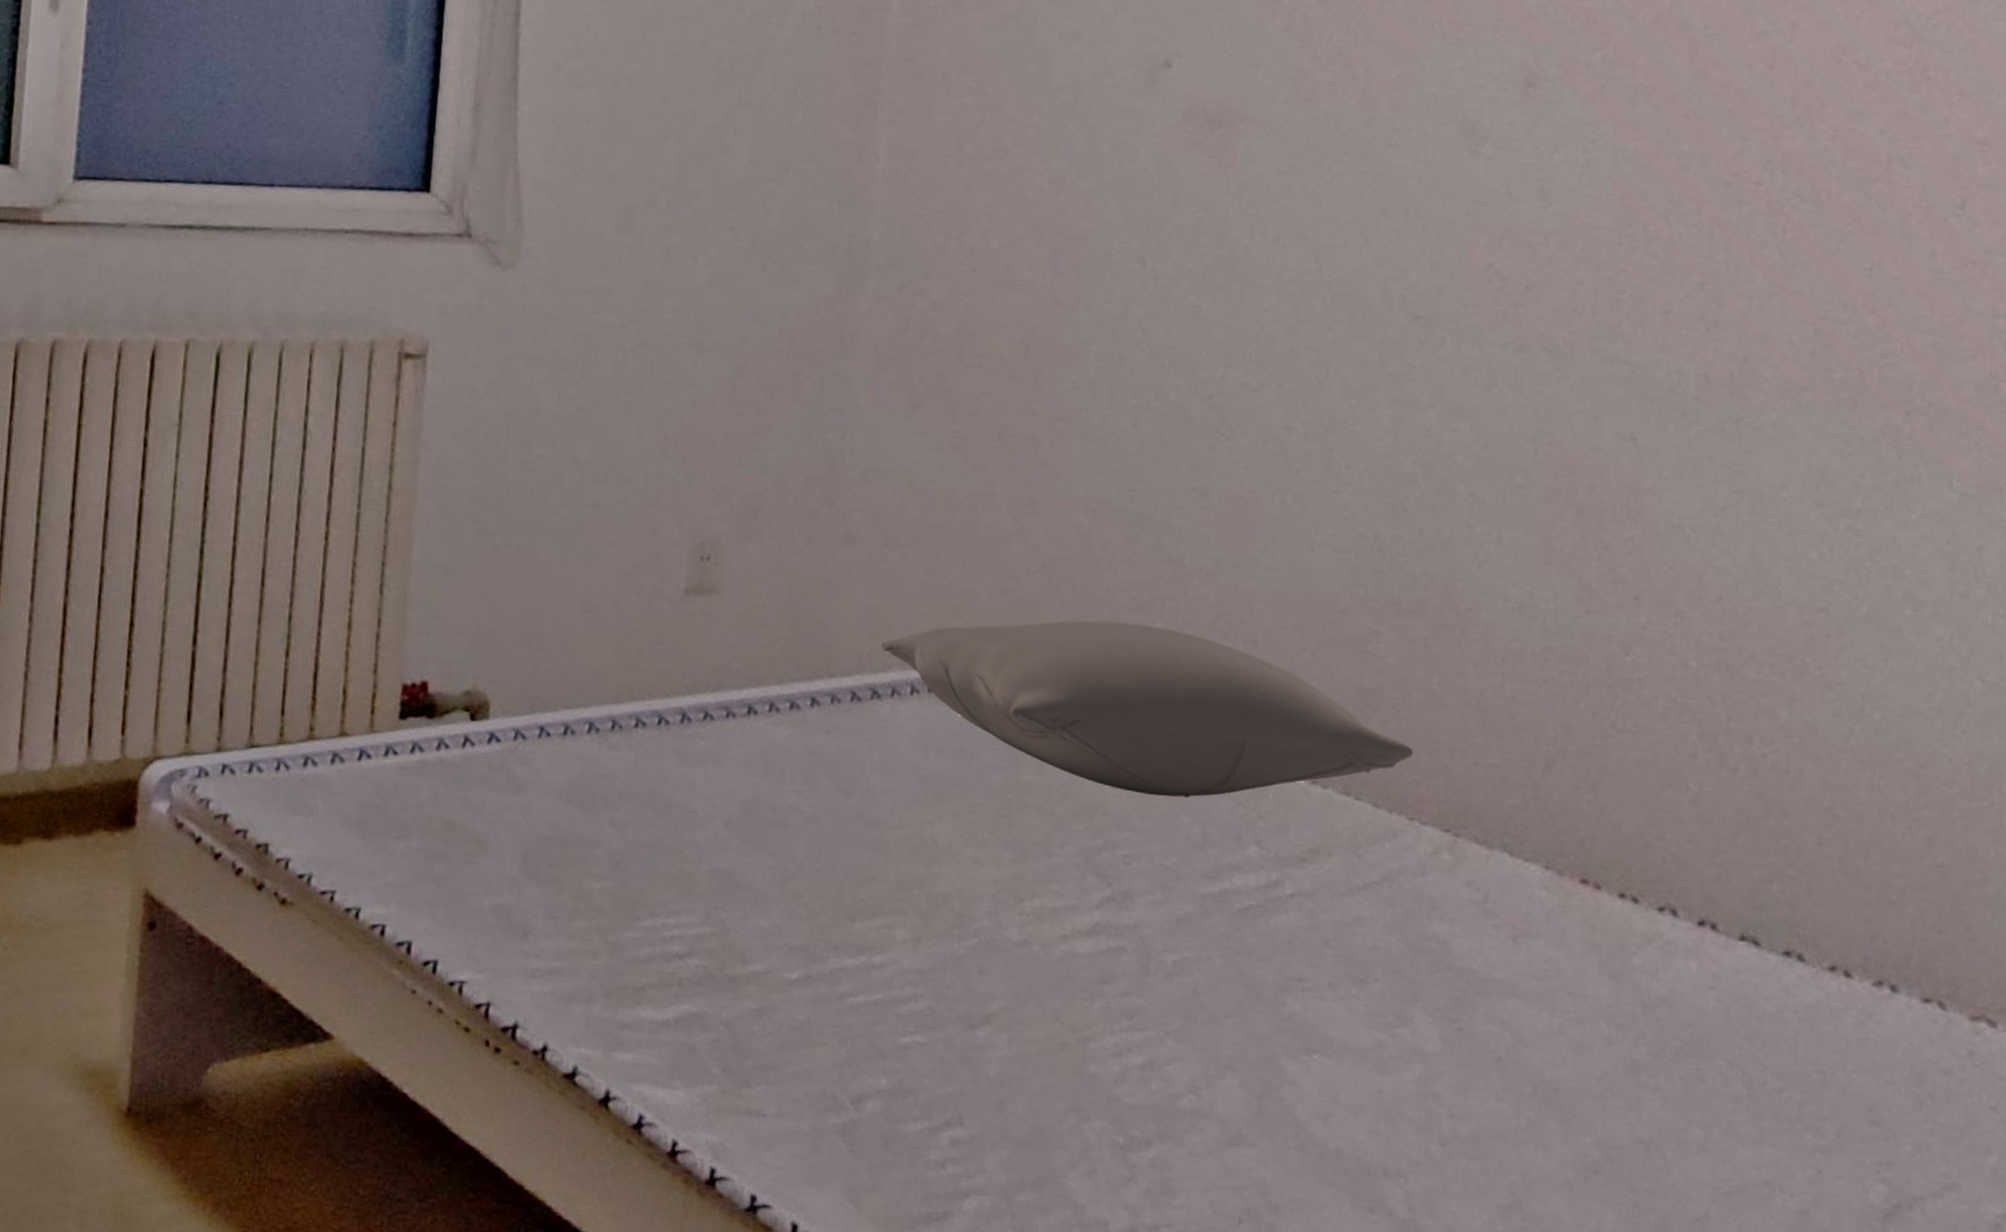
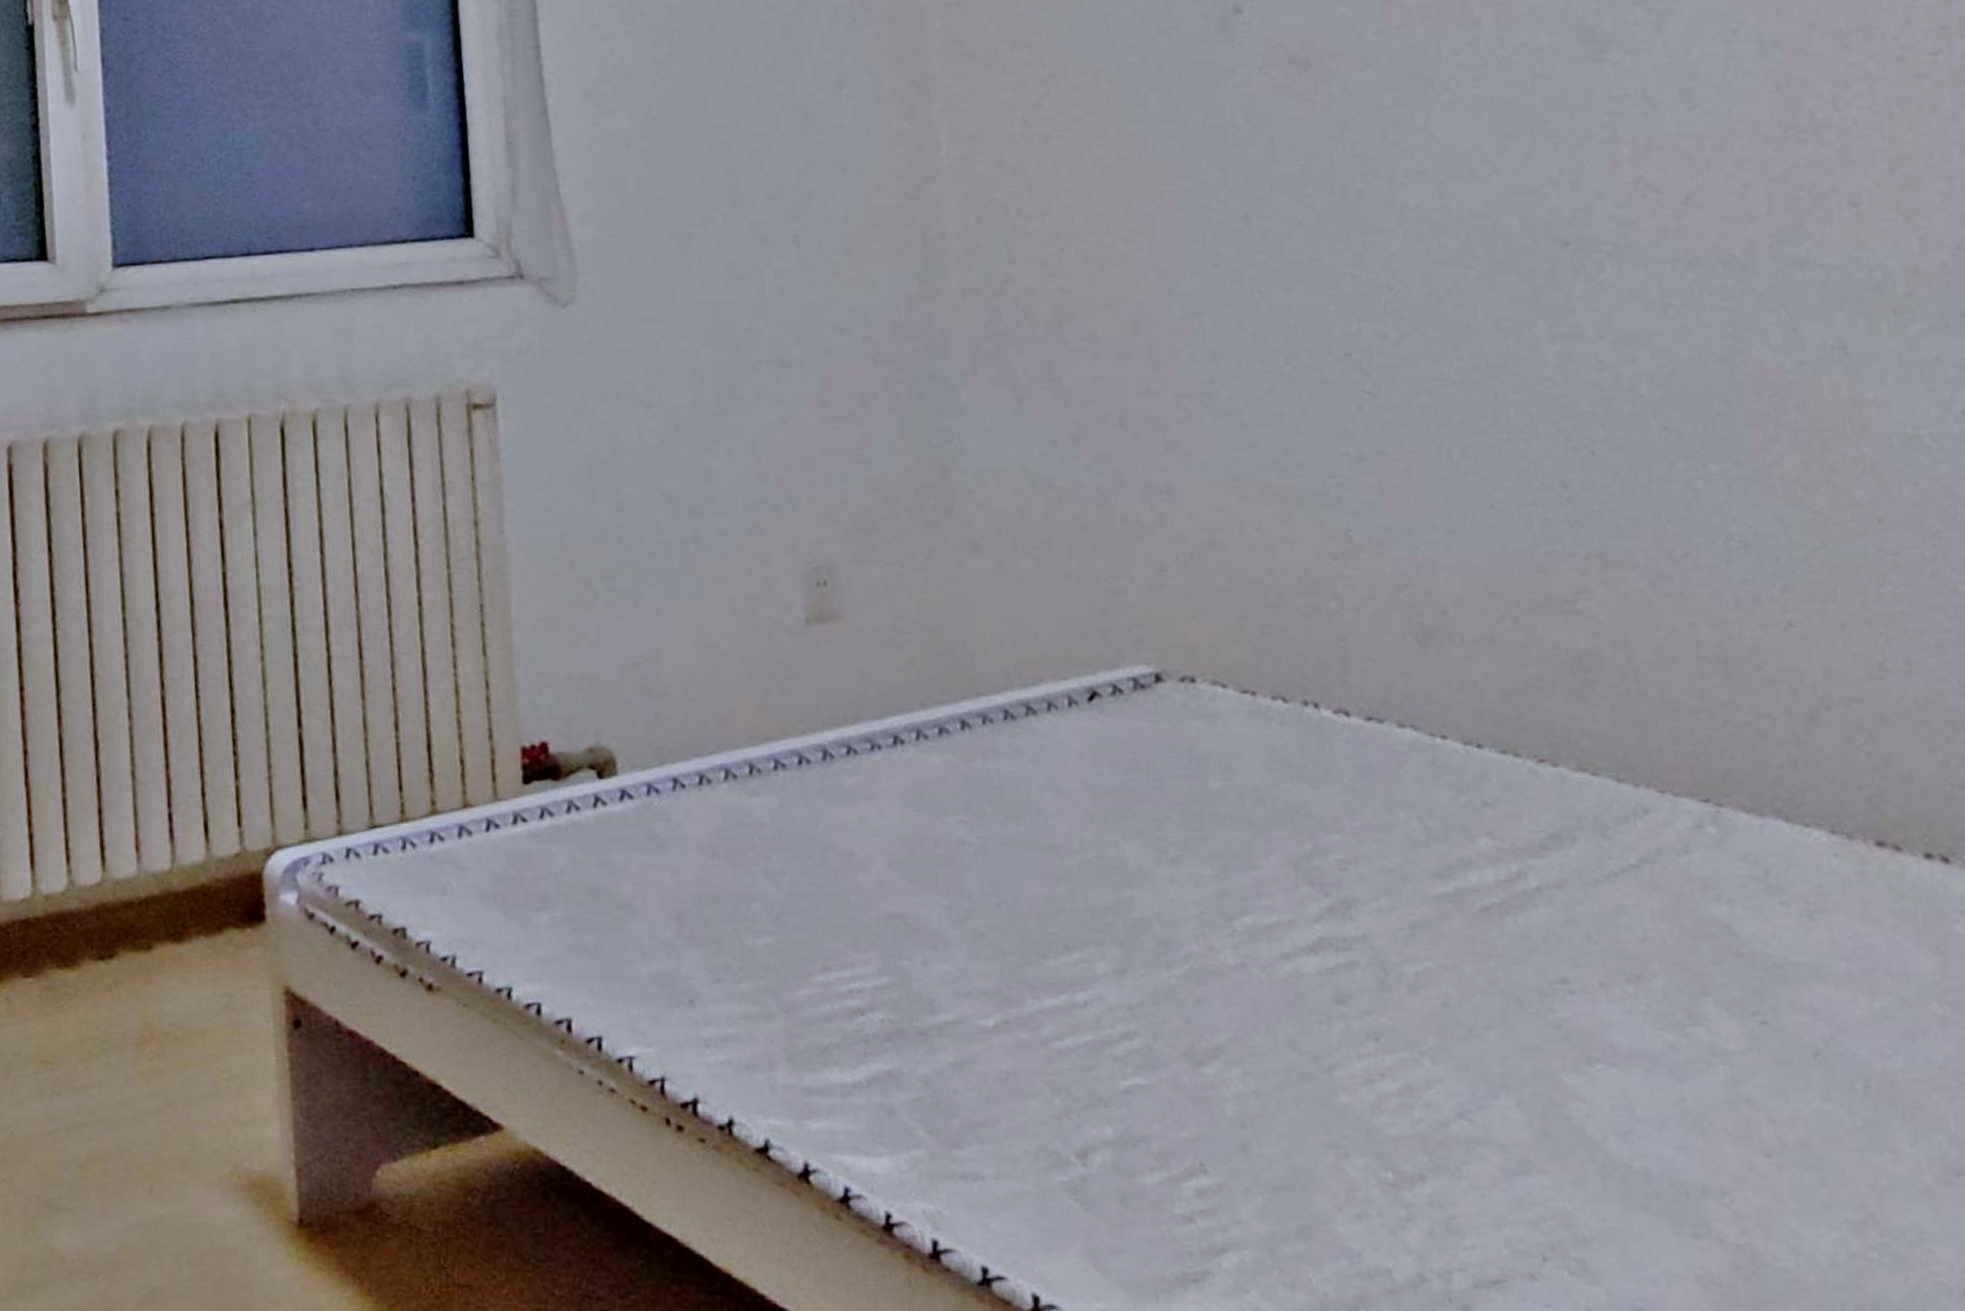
pillow: present [881,620,1414,798] -> none [1027,606,1652,791]

